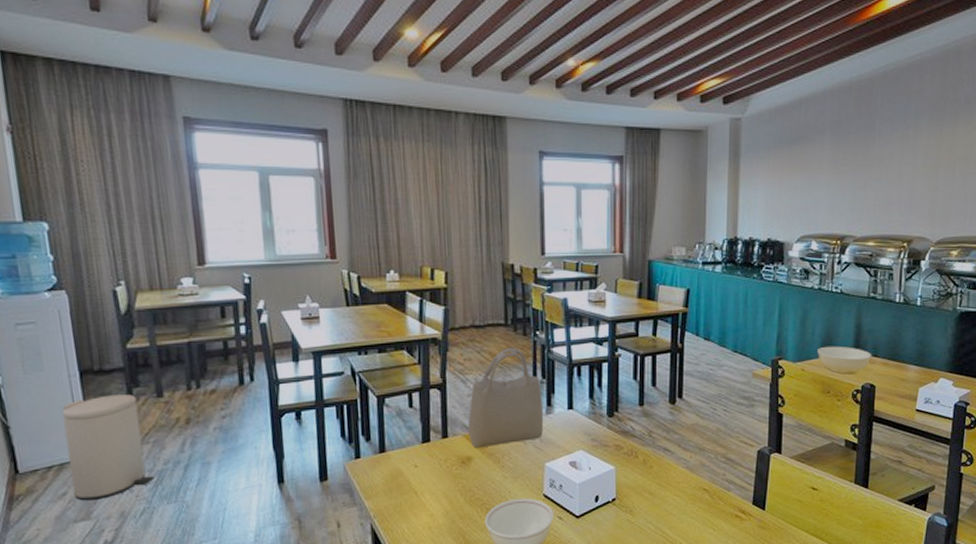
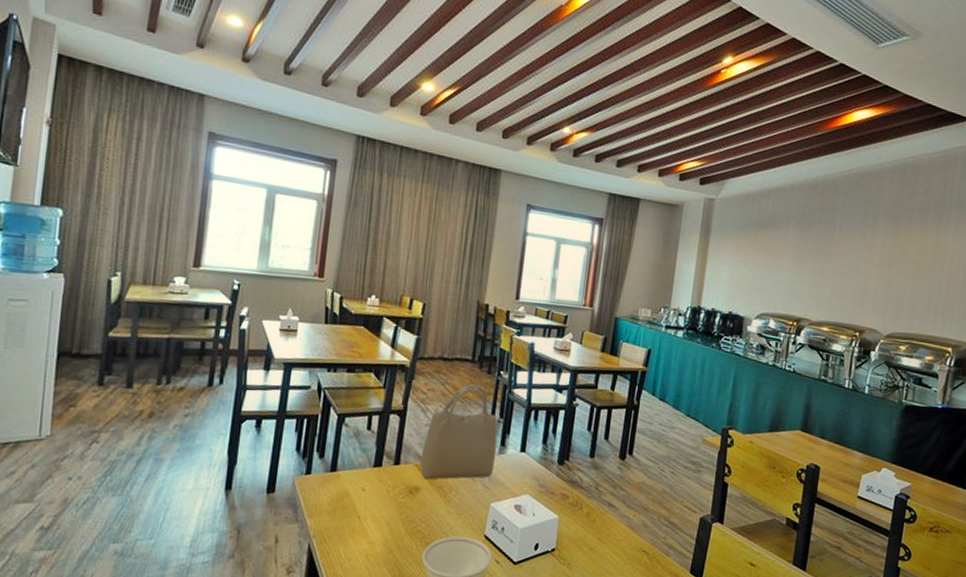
pedal bin: present [61,394,154,501] -> none [22,379,106,483]
bowl: present [817,346,872,375] -> none [766,421,819,453]

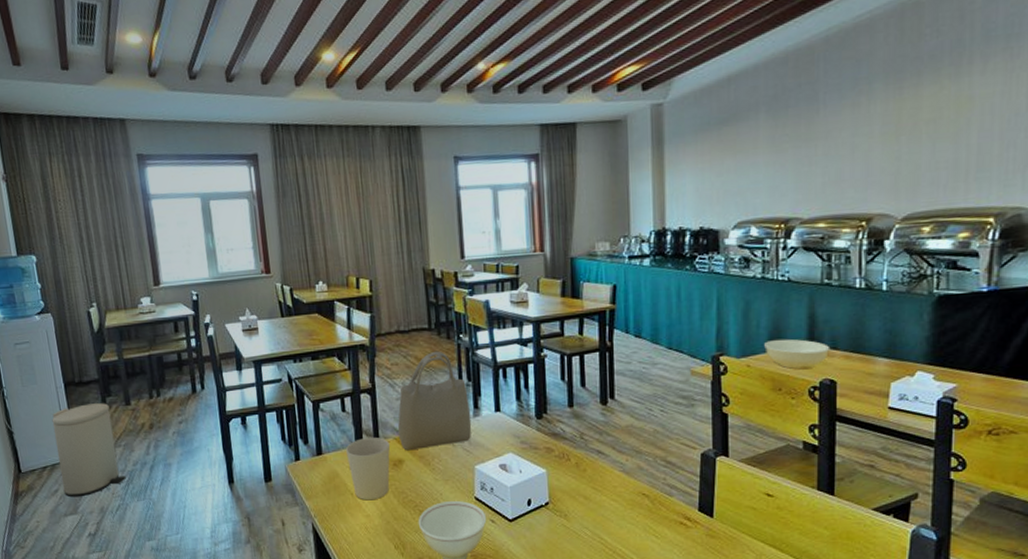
pedal bin: none [22,379,106,483] -> present [52,403,126,497]
dixie cup: none [361,460,409,526] -> present [345,437,390,501]
bowl: none [766,421,819,453] -> present [764,338,831,370]

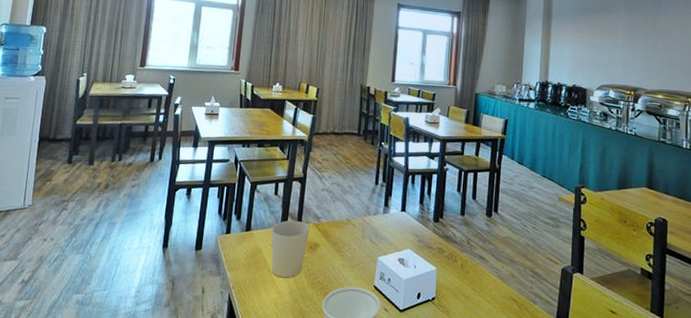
pedal bin: present [52,403,126,497] -> none [10,159,74,244]
handbag: present [397,350,472,451] -> none [318,153,381,237]
bowl: present [764,338,831,370] -> none [615,180,664,208]

